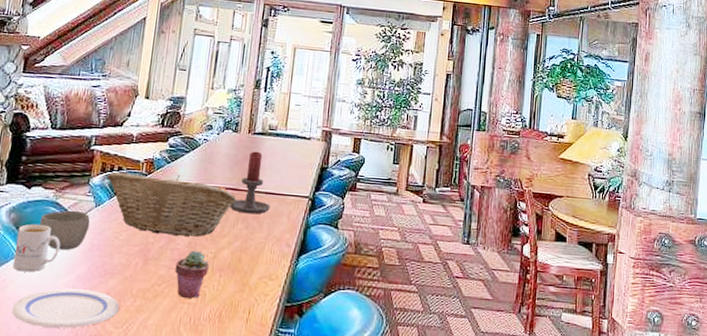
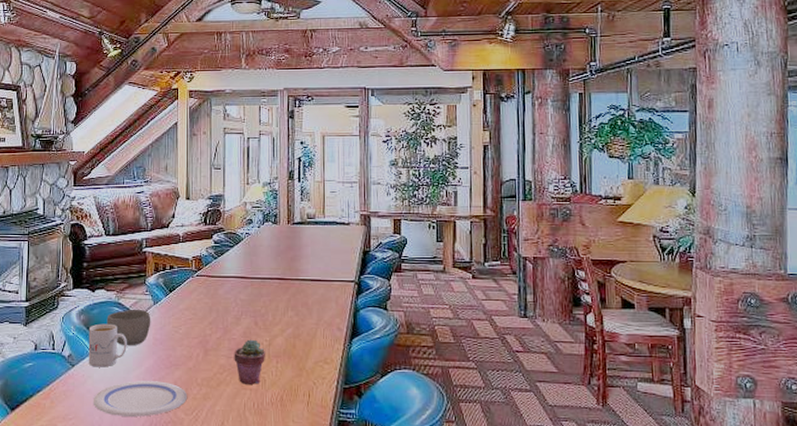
fruit basket: present [107,171,237,237] -> none [161,269,285,327]
candle holder: present [230,151,270,215] -> none [278,241,317,302]

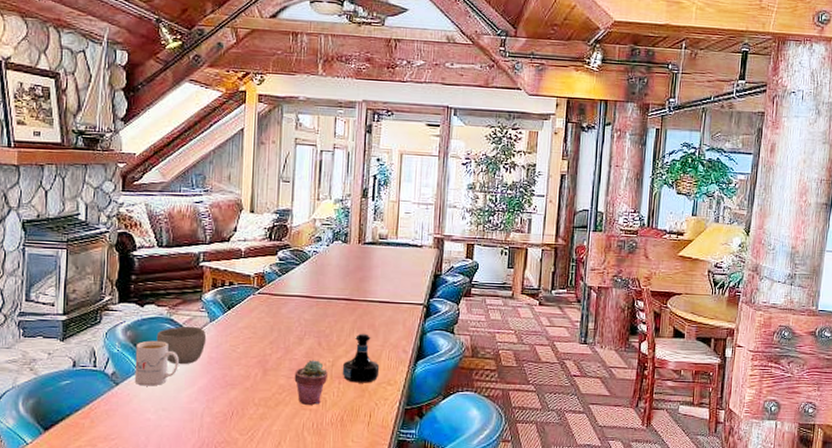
plate: present [92,381,188,417] -> none [138,400,244,437]
tequila bottle: none [279,312,316,362] -> present [342,333,380,383]

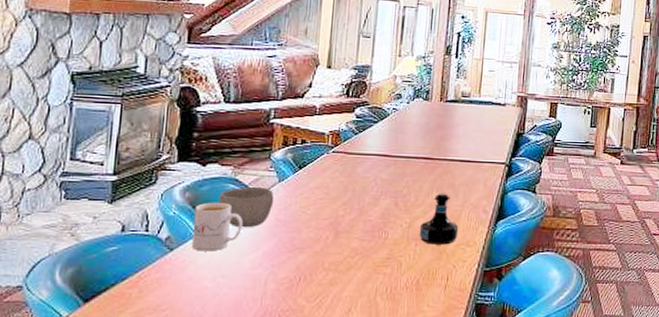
potted succulent: present [294,360,328,405] -> none [368,221,404,268]

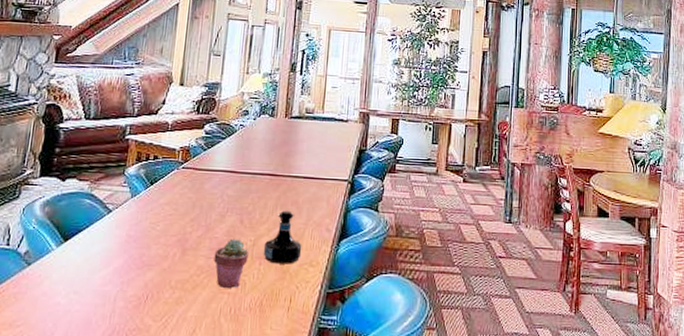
mug: present [191,202,243,251] -> none [47,217,96,267]
bowl: present [218,187,275,228] -> none [74,202,127,244]
potted succulent: none [368,221,404,268] -> present [214,238,249,288]

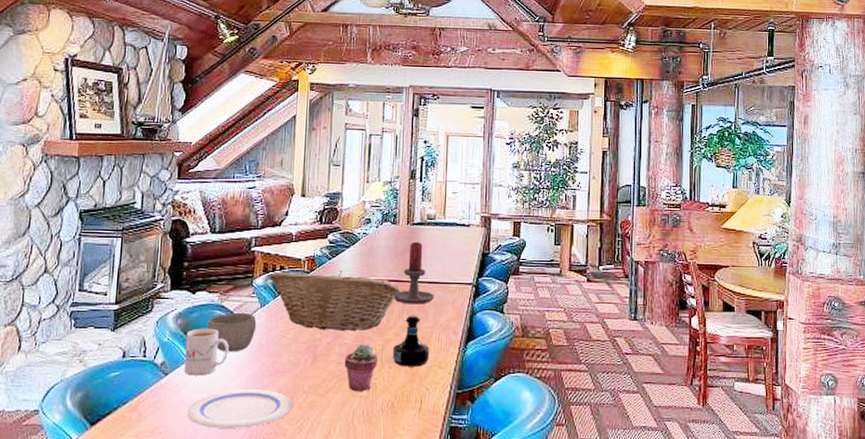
mug: none [47,217,96,267] -> present [183,328,229,376]
plate: none [47,282,159,323] -> present [186,390,293,428]
bowl: none [74,202,127,244] -> present [207,313,257,353]
fruit basket: none [143,161,276,225] -> present [270,270,401,330]
candle holder: none [268,135,309,200] -> present [394,242,434,304]

